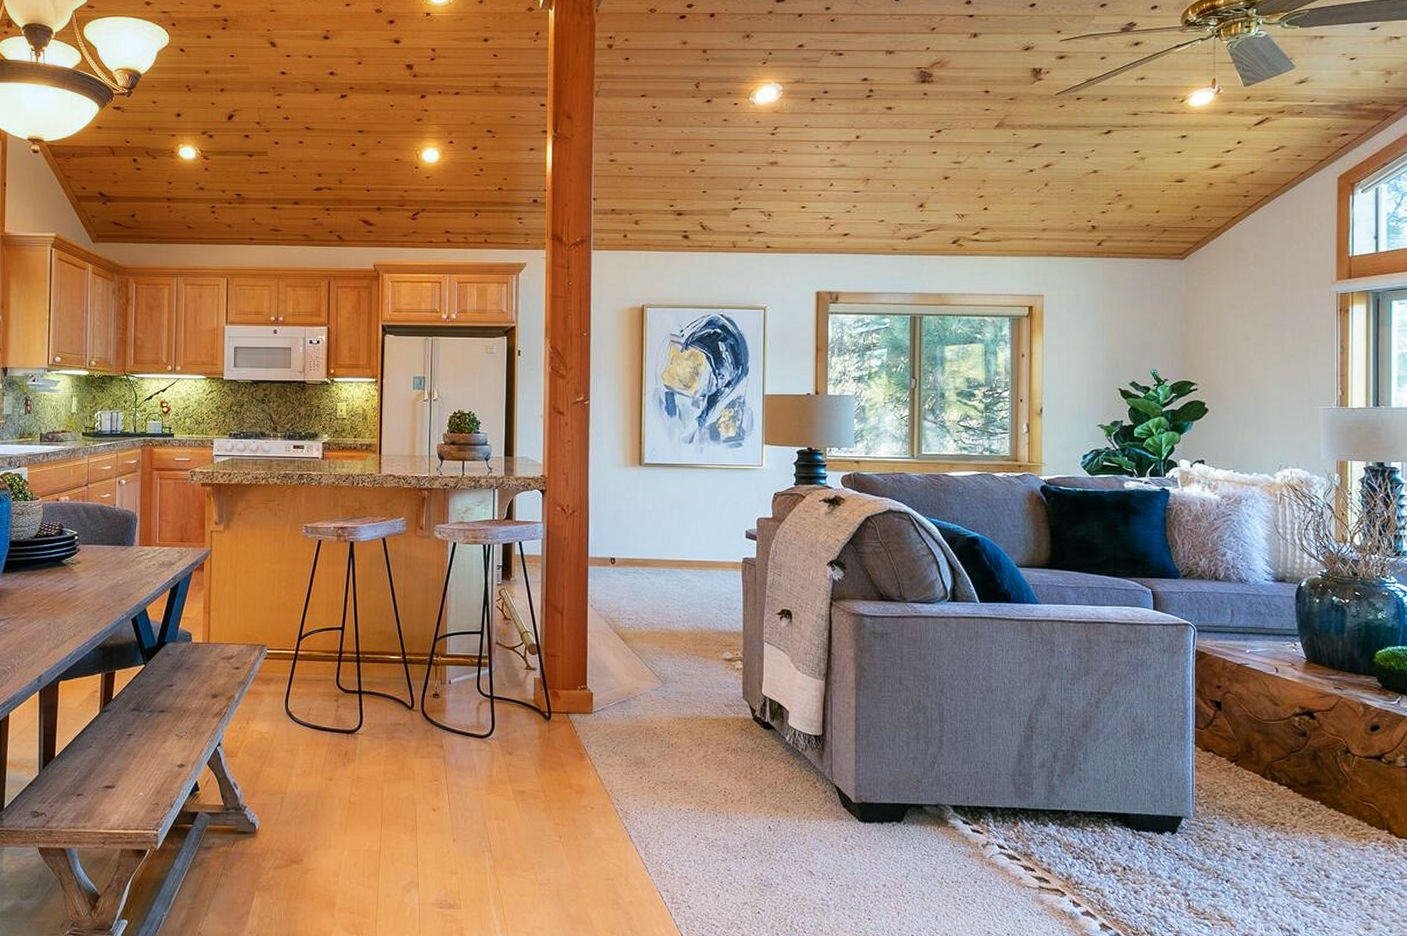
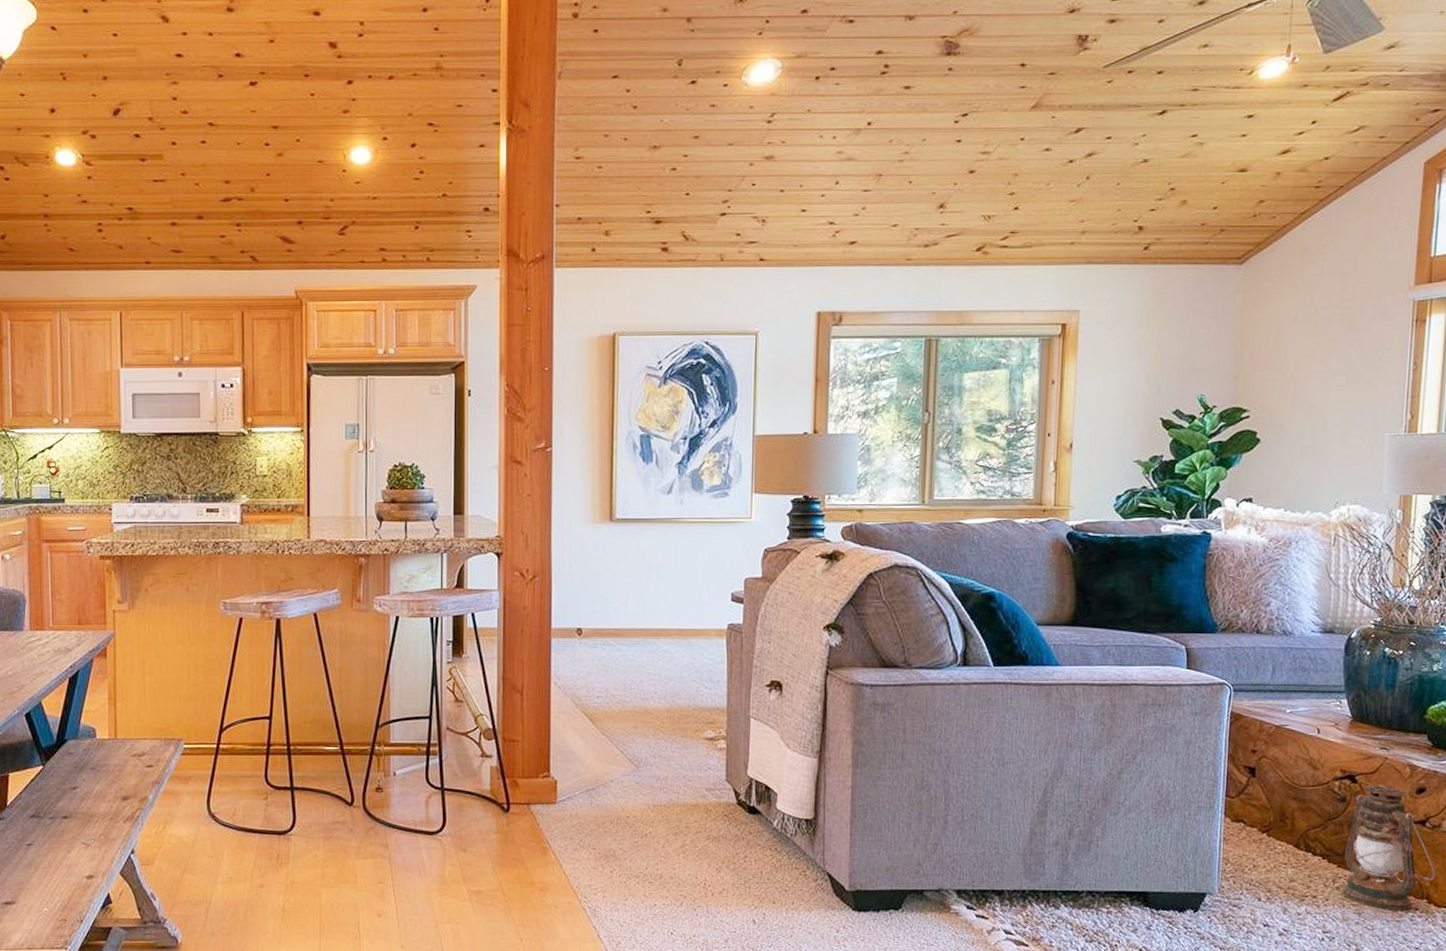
lantern: none [1308,721,1394,839] -> present [1342,785,1436,910]

